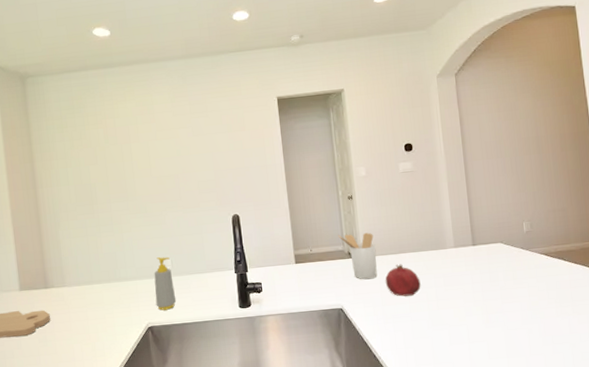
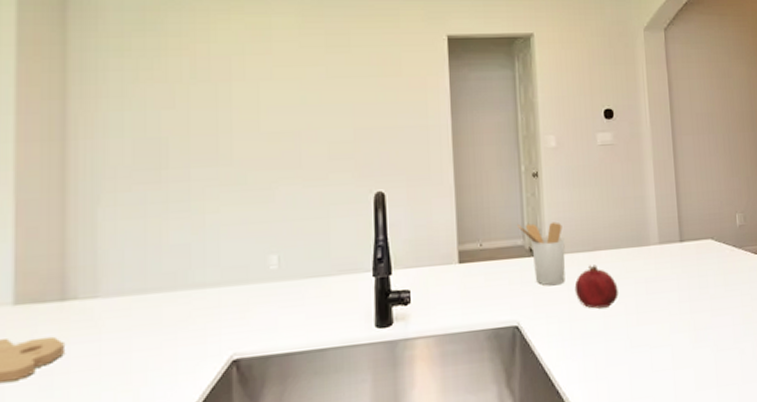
soap bottle: present [154,257,177,311] -> none [248,251,281,334]

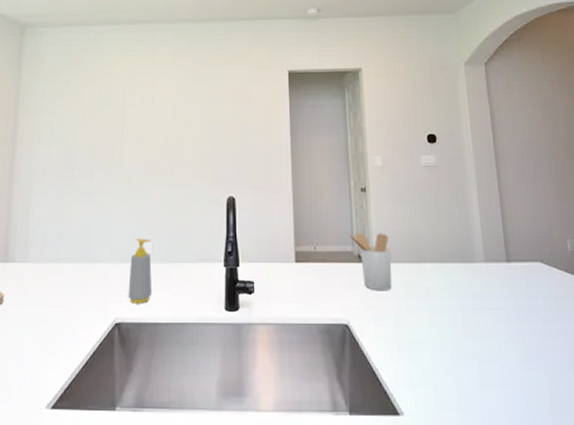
soap bottle: none [248,251,281,334] -> present [128,238,153,304]
fruit: present [574,265,618,309] -> none [400,276,444,317]

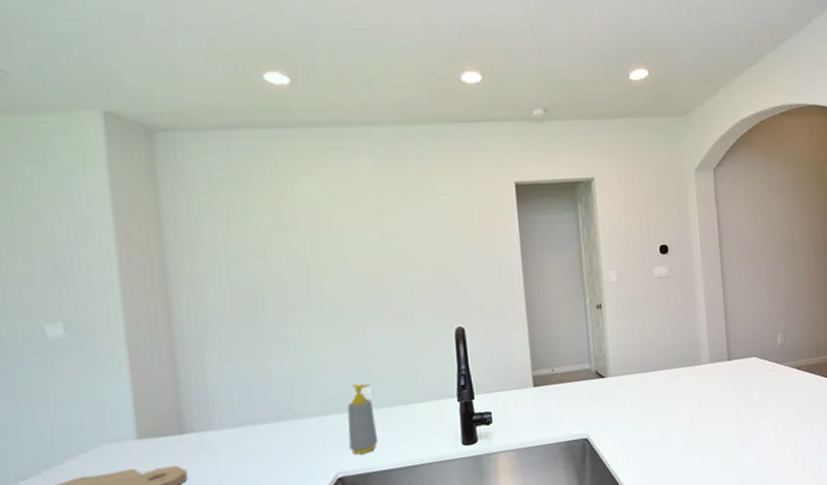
utensil holder: present [347,233,392,291] -> none [584,347,628,403]

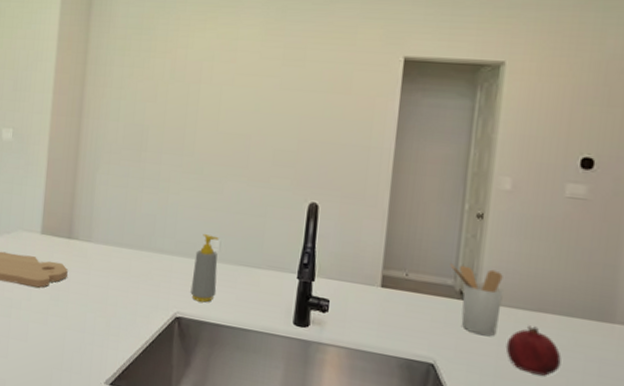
utensil holder: none [584,347,628,403] -> present [450,263,503,337]
fruit: none [636,383,675,421] -> present [506,325,562,376]

